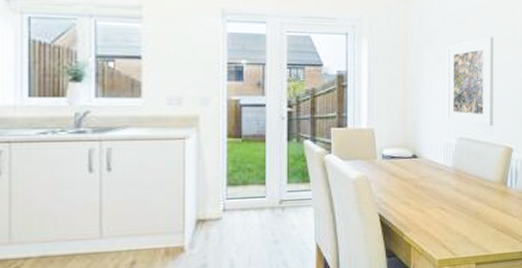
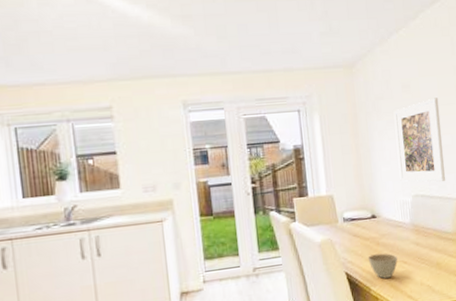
cup: none [404,197,435,224] -> present [367,253,398,279]

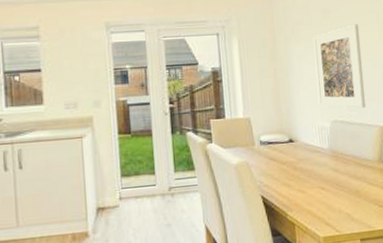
cup: present [367,253,398,279] -> none [284,178,315,204]

